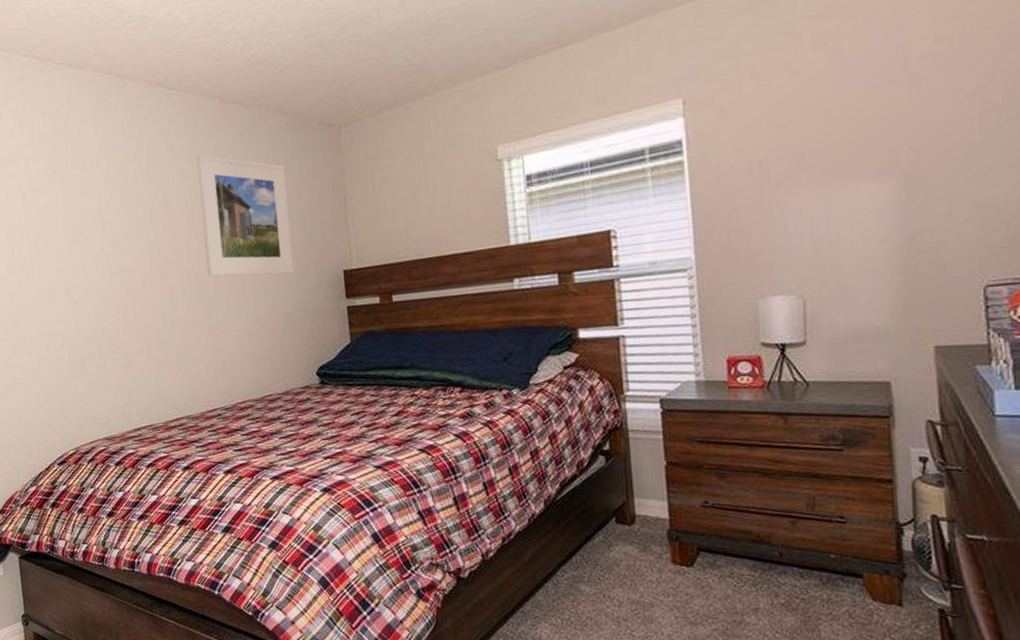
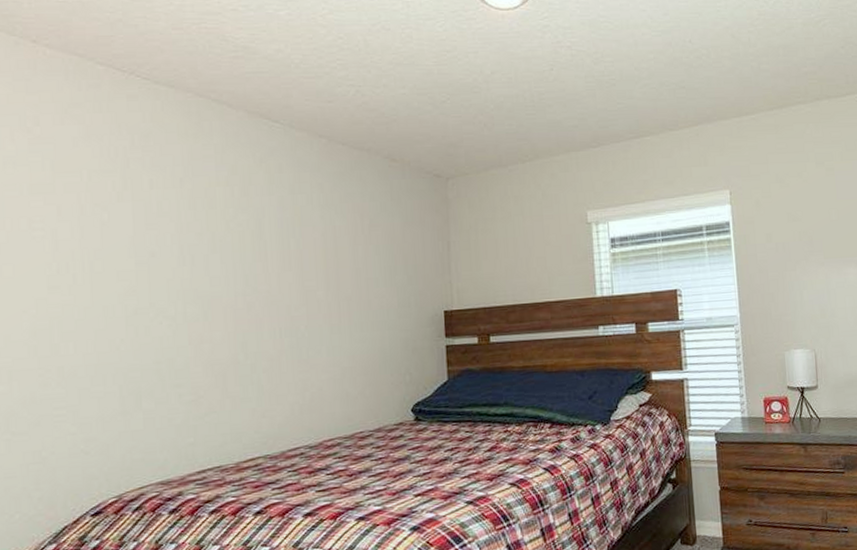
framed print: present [196,154,295,277] -> none [297,188,395,312]

